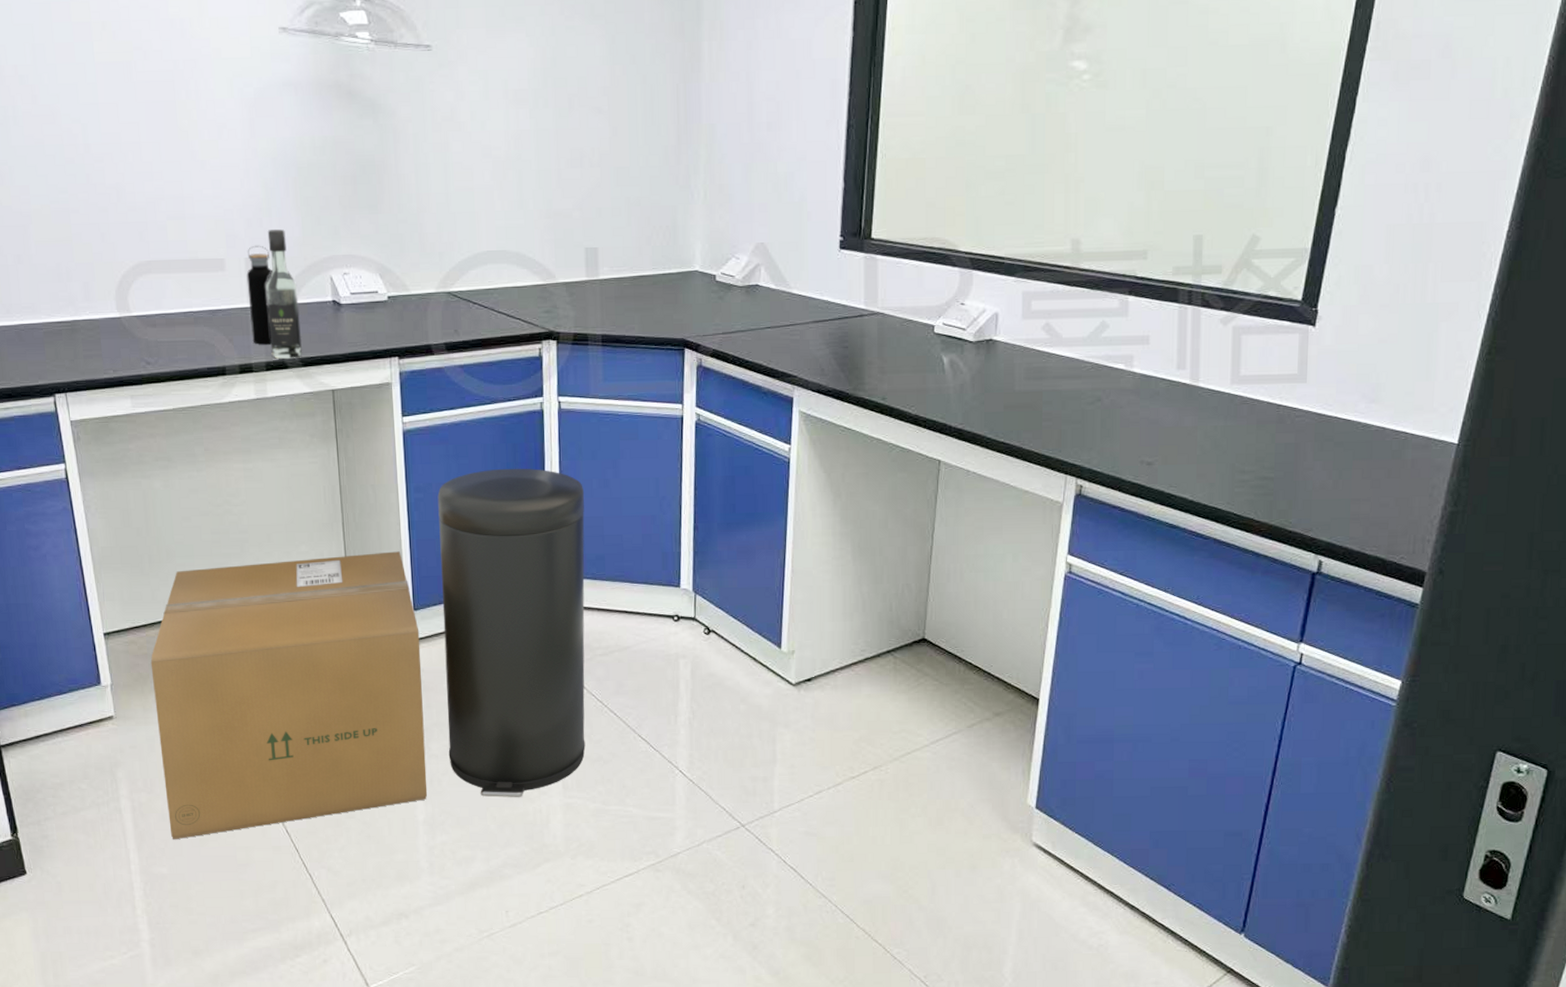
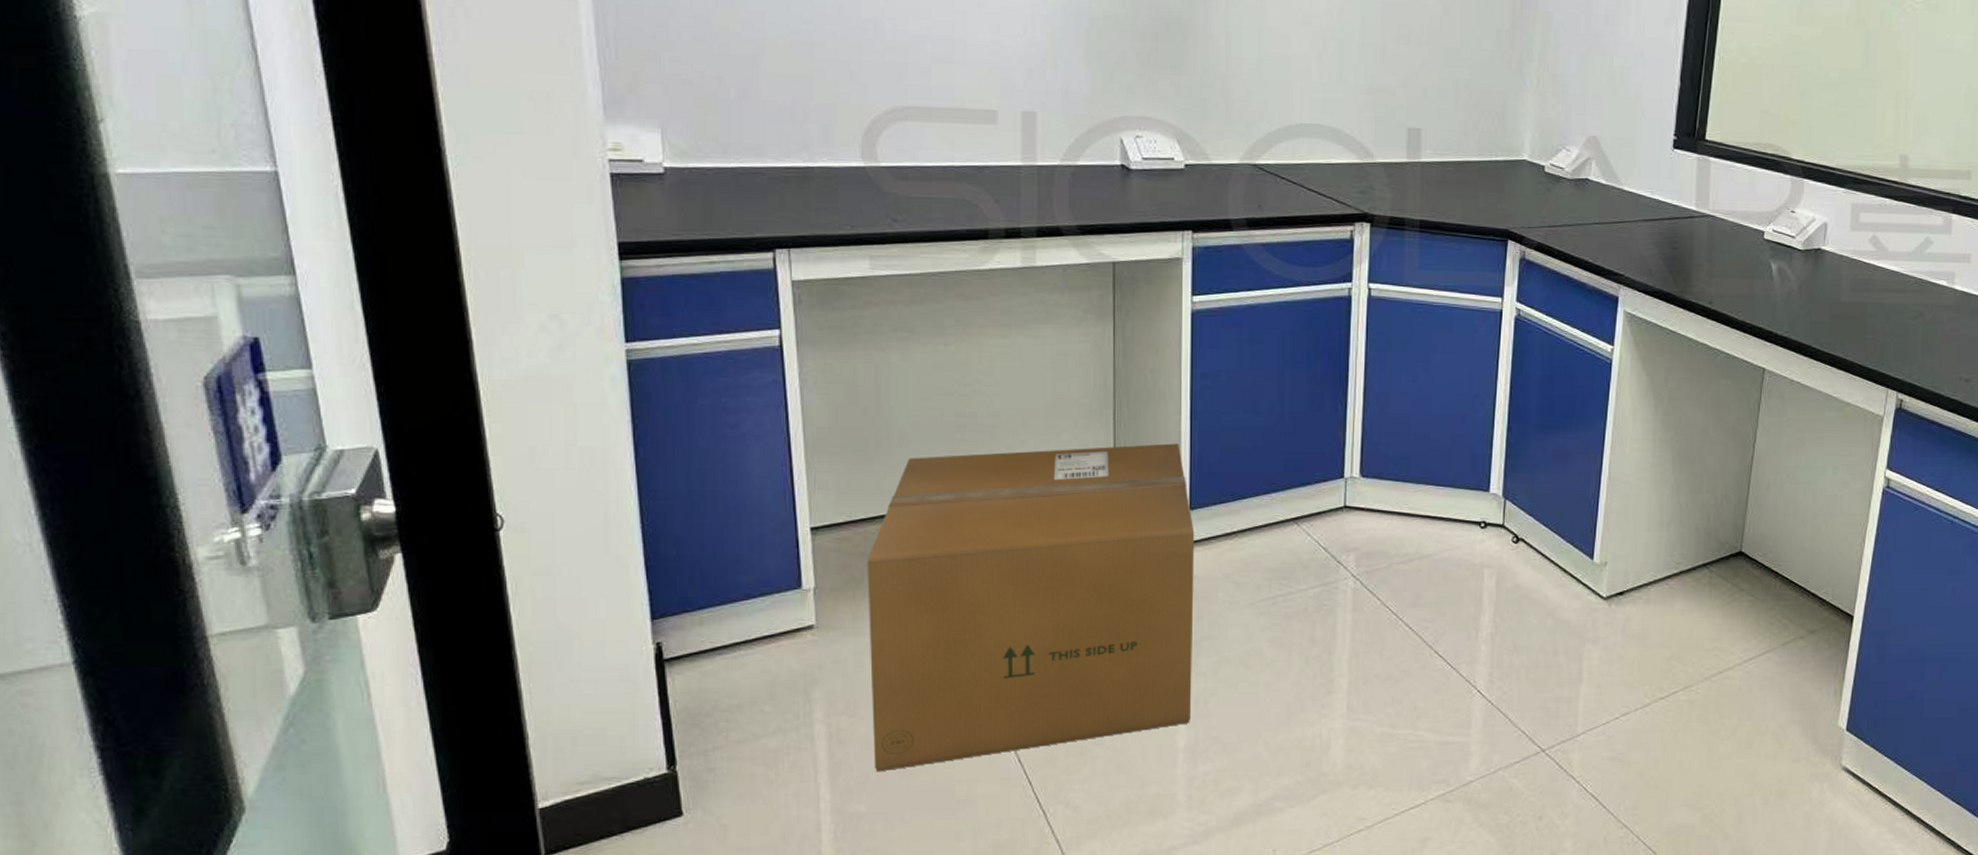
water bottle: present [246,245,272,345] -> none [1022,98,1053,208]
bottle: present [265,228,302,359] -> none [1043,82,1081,225]
pedal bin: present [437,468,586,798] -> none [1219,357,1391,721]

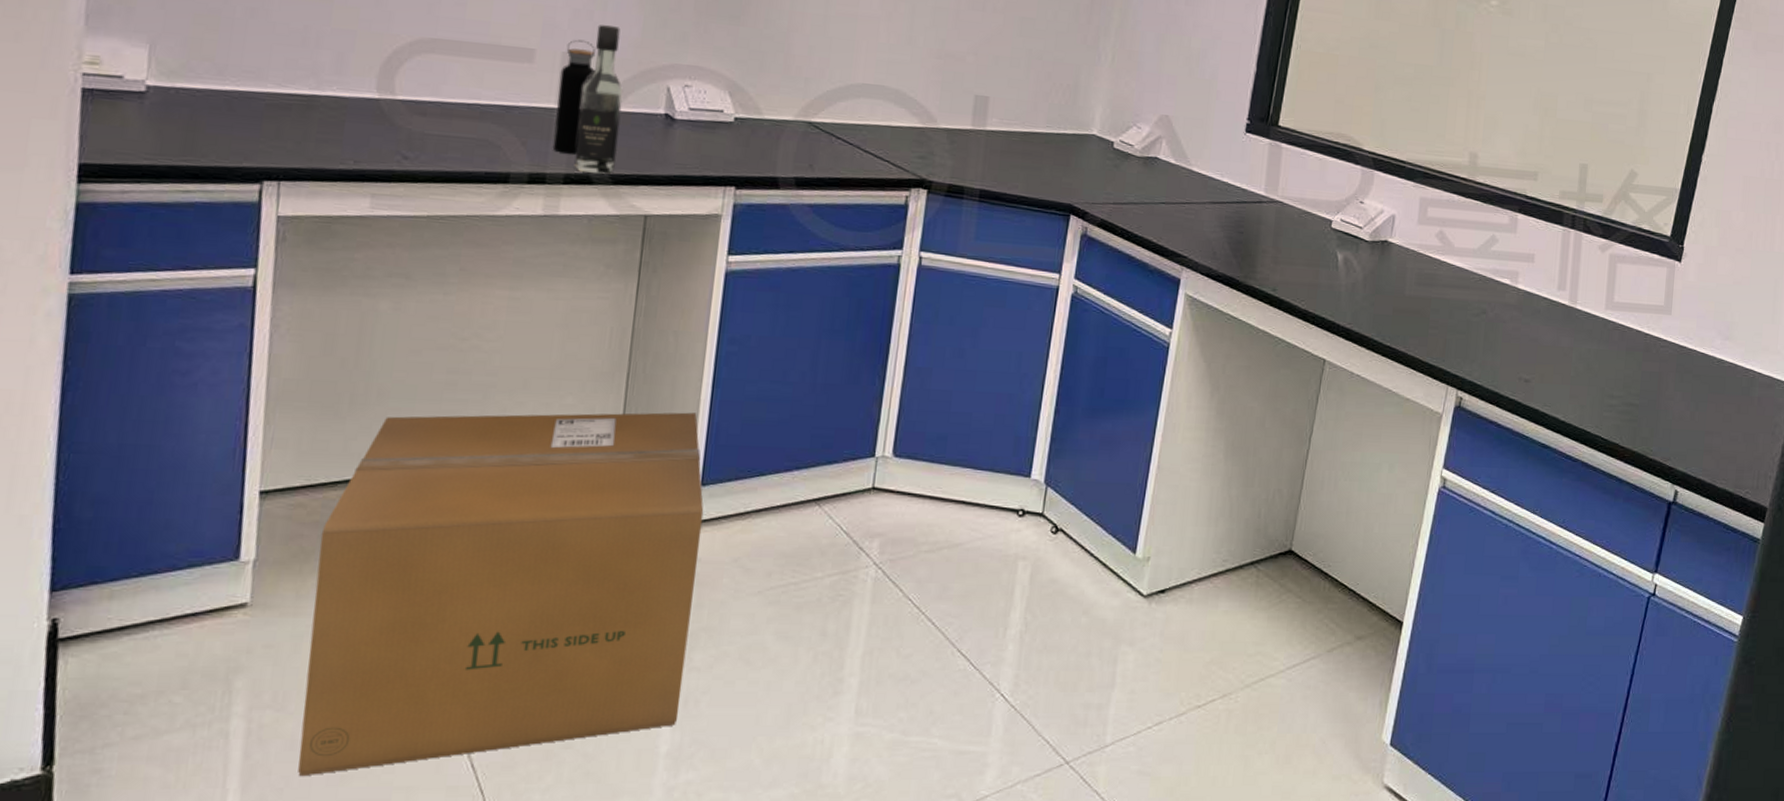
water bottle: none [1022,98,1053,208] -> present [552,39,596,154]
bottle: none [1043,82,1081,225] -> present [574,24,624,174]

